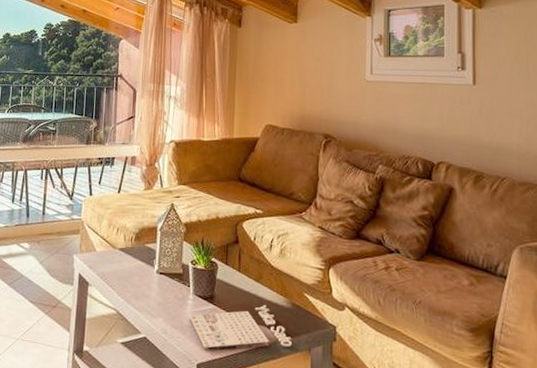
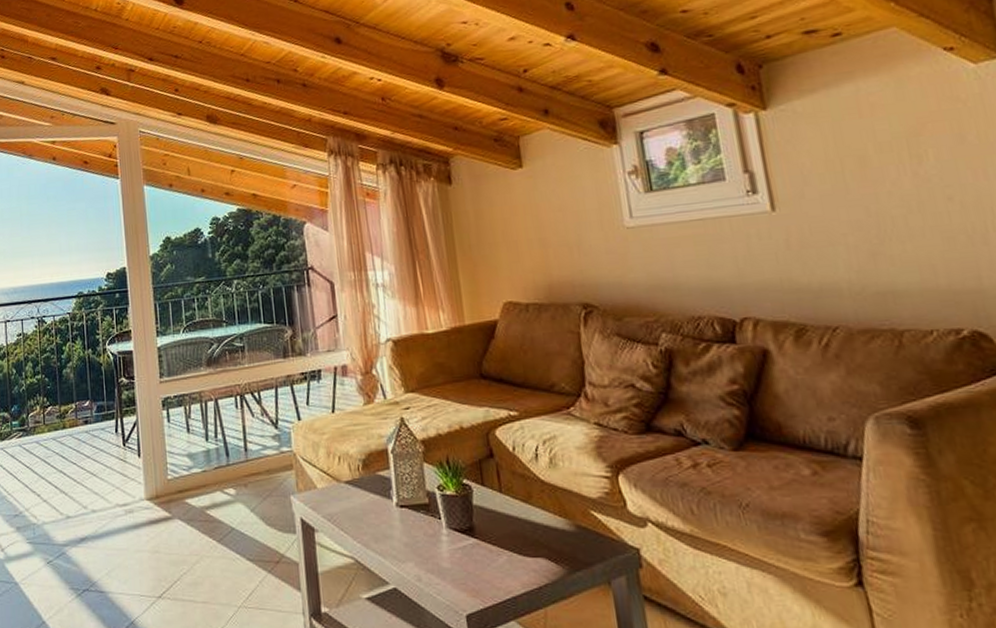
magazine: present [189,304,292,351] -> none [447,530,585,595]

